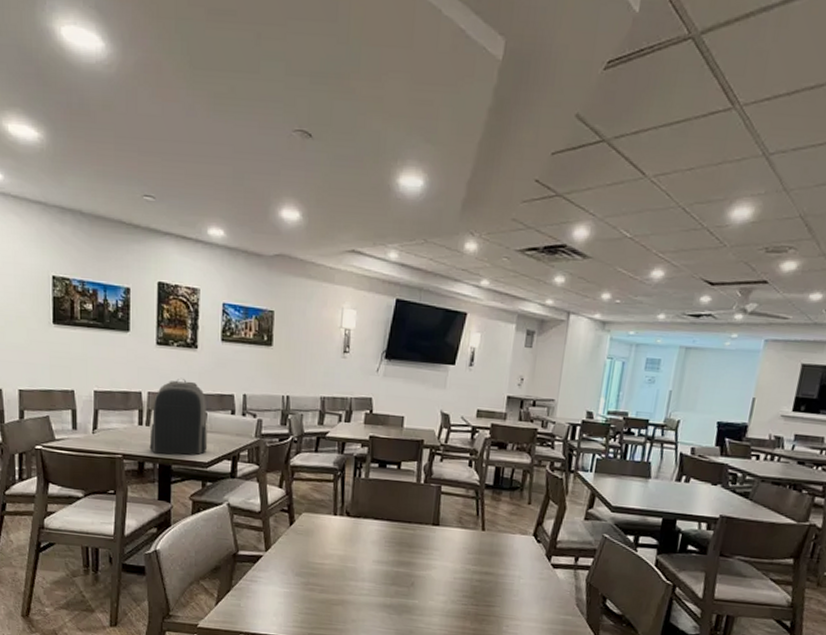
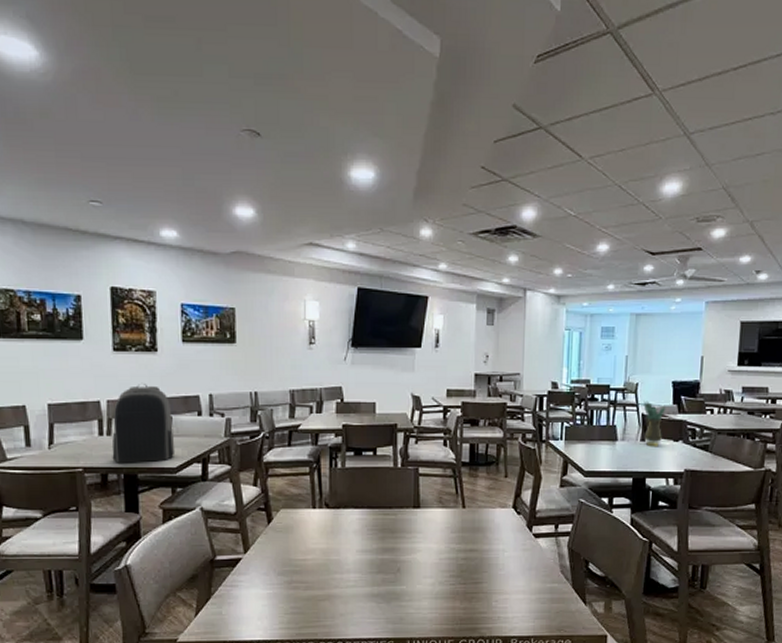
vase: none [679,439,708,489] -> present [643,400,666,447]

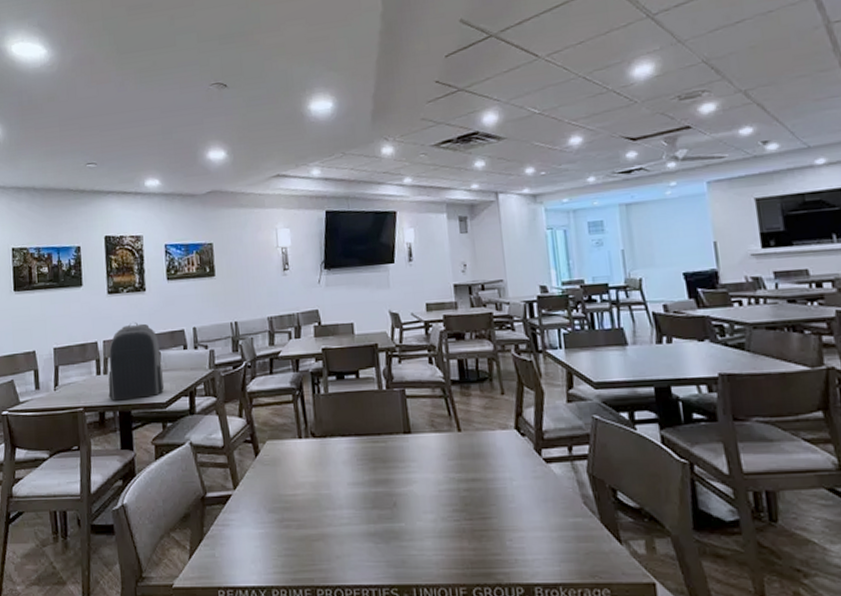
vase: present [643,400,666,447] -> none [652,297,683,350]

